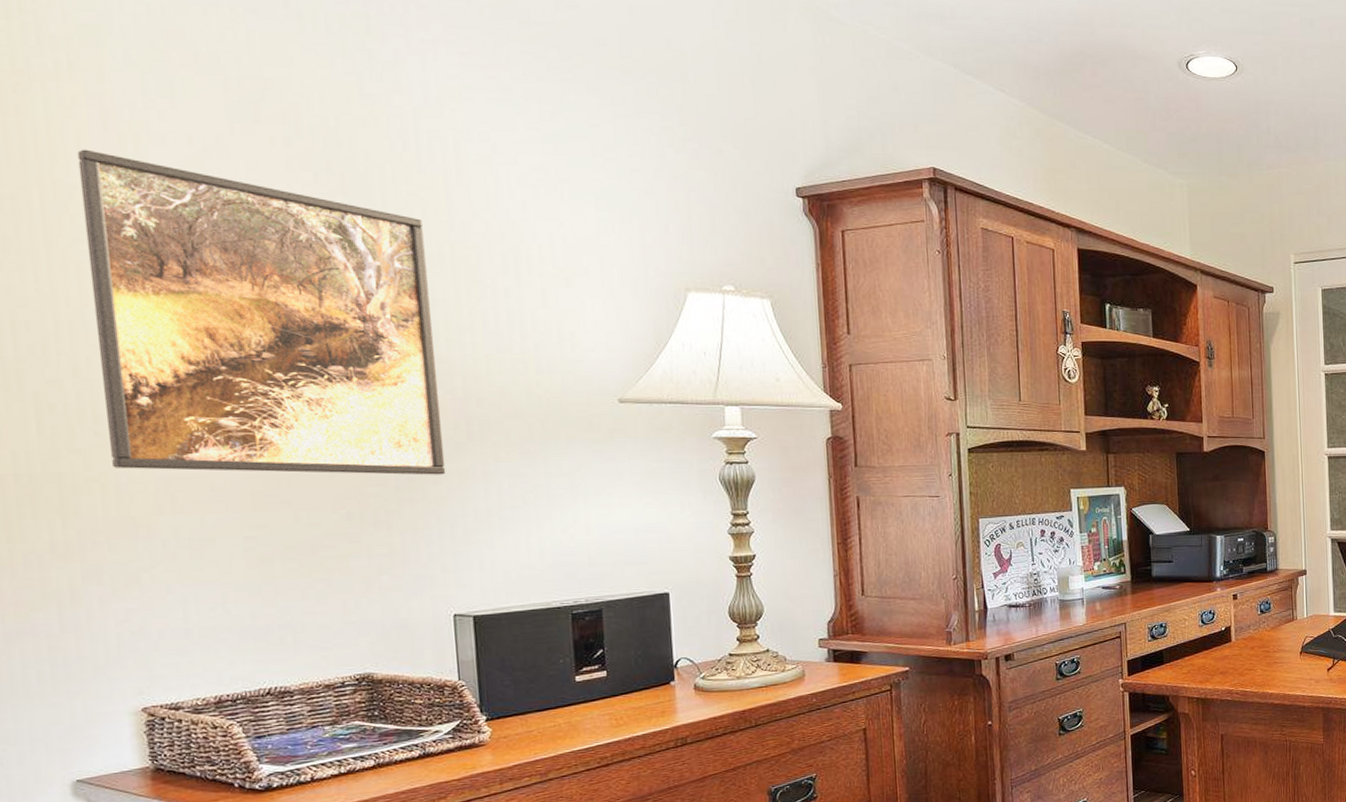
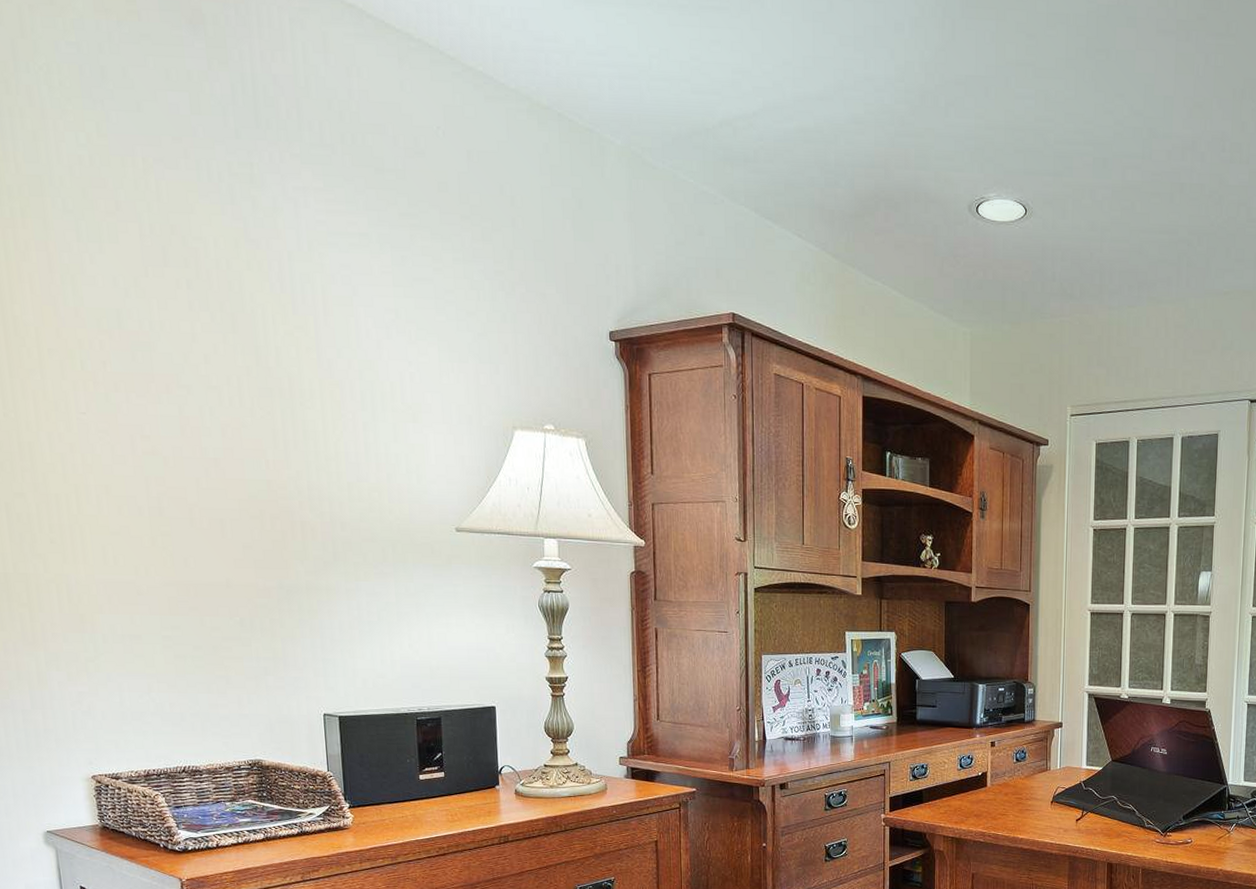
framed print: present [77,149,446,475] -> none [30,289,317,590]

